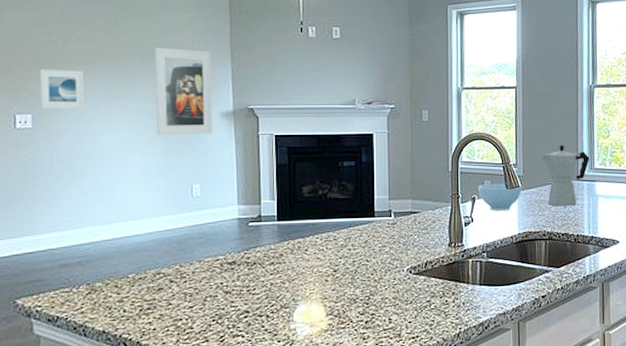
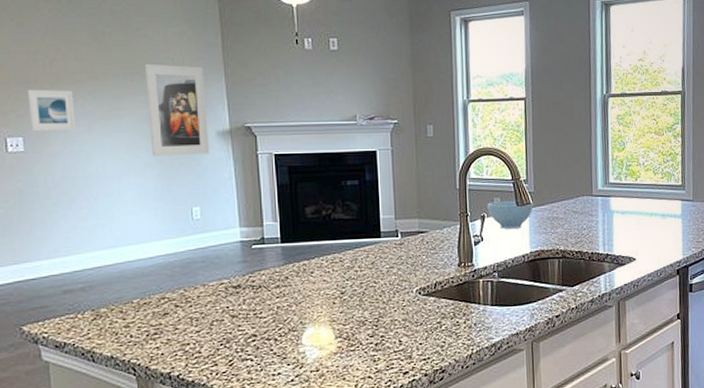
moka pot: present [540,145,590,206] -> none [551,159,604,223]

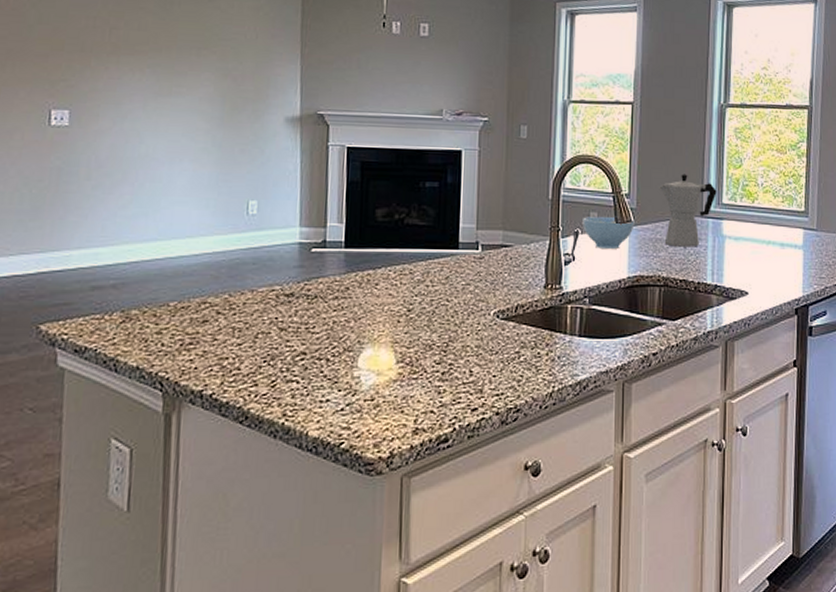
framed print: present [27,89,76,132] -> none [79,57,132,107]
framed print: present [145,63,209,157] -> none [210,38,278,142]
moka pot: none [551,159,604,223] -> present [657,174,717,247]

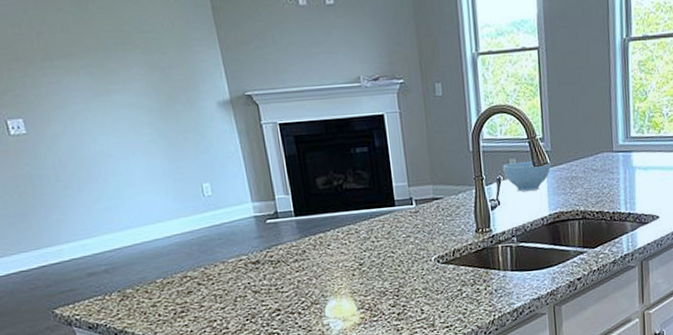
moka pot: present [657,174,717,247] -> none [569,112,625,183]

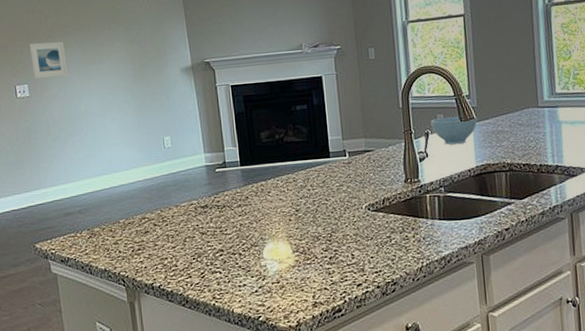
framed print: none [18,65,74,112] -> present [29,41,68,79]

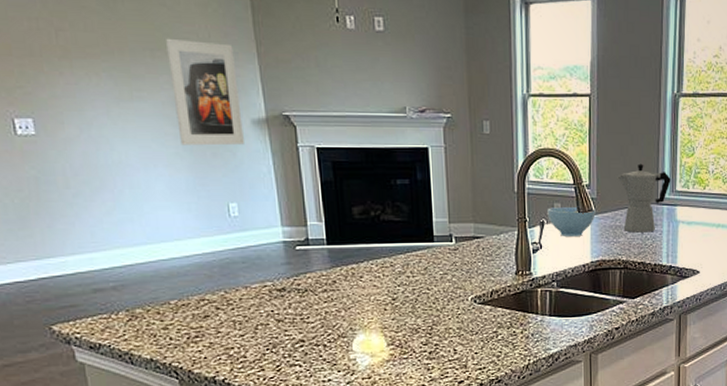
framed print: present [29,41,68,79] -> none [32,62,92,114]
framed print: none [119,11,175,94] -> present [166,38,244,146]
moka pot: none [494,71,550,136] -> present [616,163,671,233]

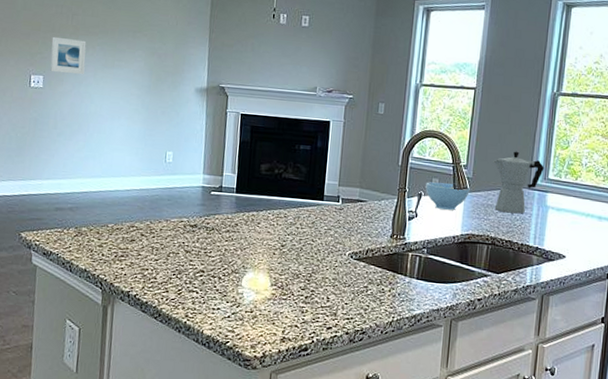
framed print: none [32,62,92,114] -> present [50,36,87,75]
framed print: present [166,38,244,146] -> none [140,24,193,107]

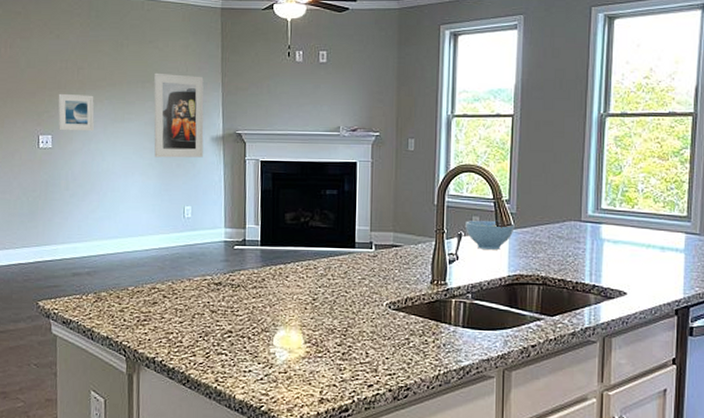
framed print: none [140,24,193,107] -> present [153,72,204,158]
moka pot: present [492,151,544,214] -> none [537,181,596,250]

